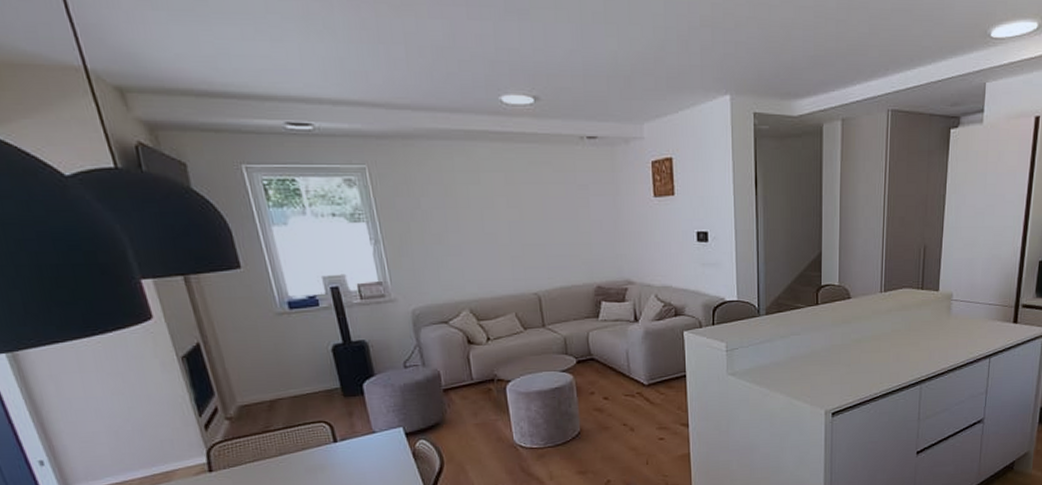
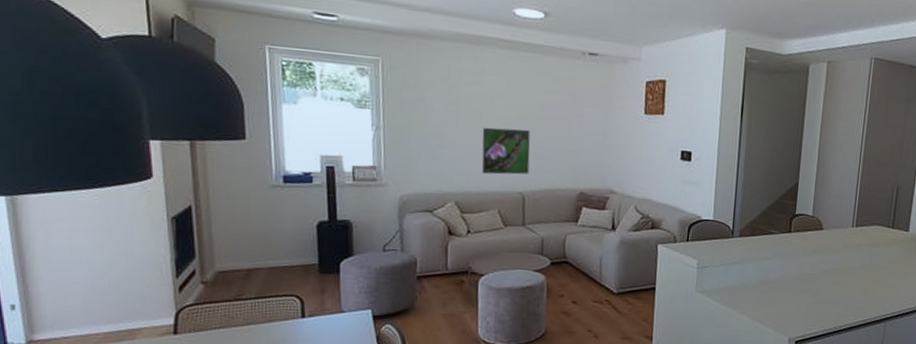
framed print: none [486,226,541,278] -> present [482,127,530,175]

